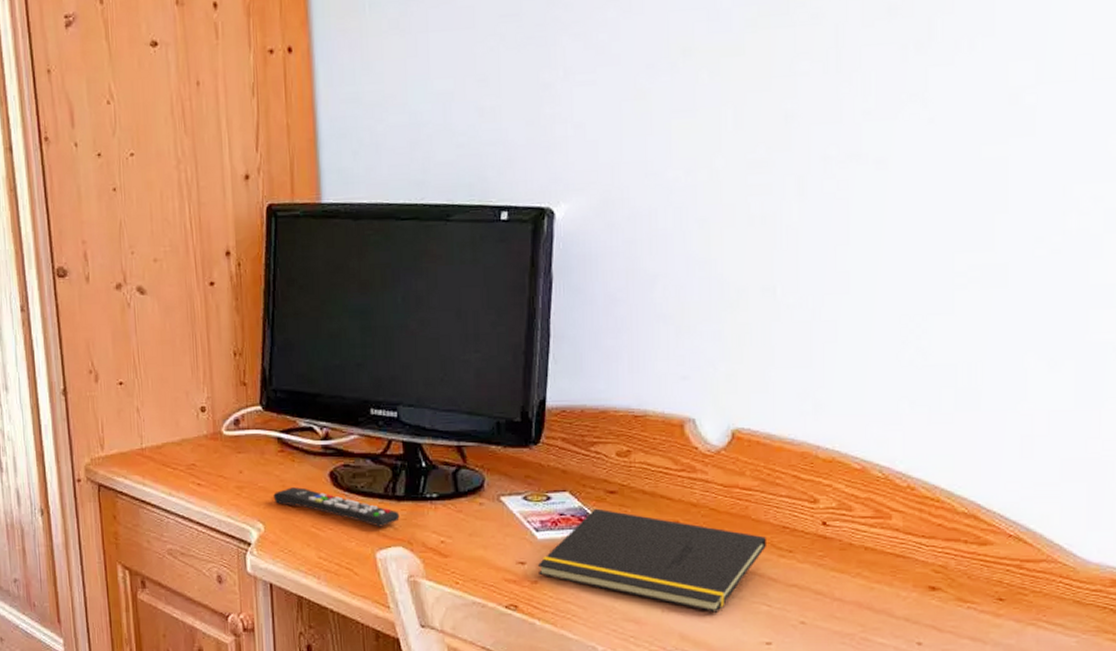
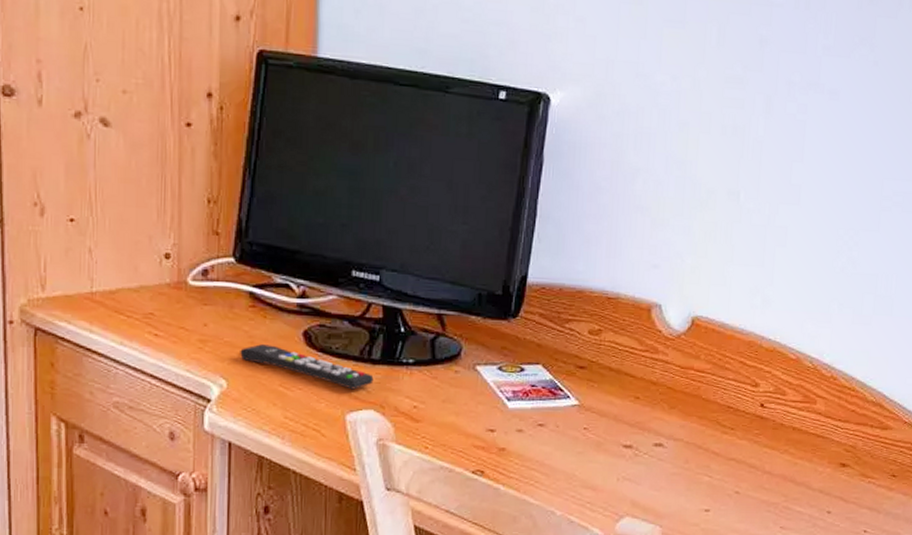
notepad: present [537,508,766,613] -> none [506,381,713,482]

